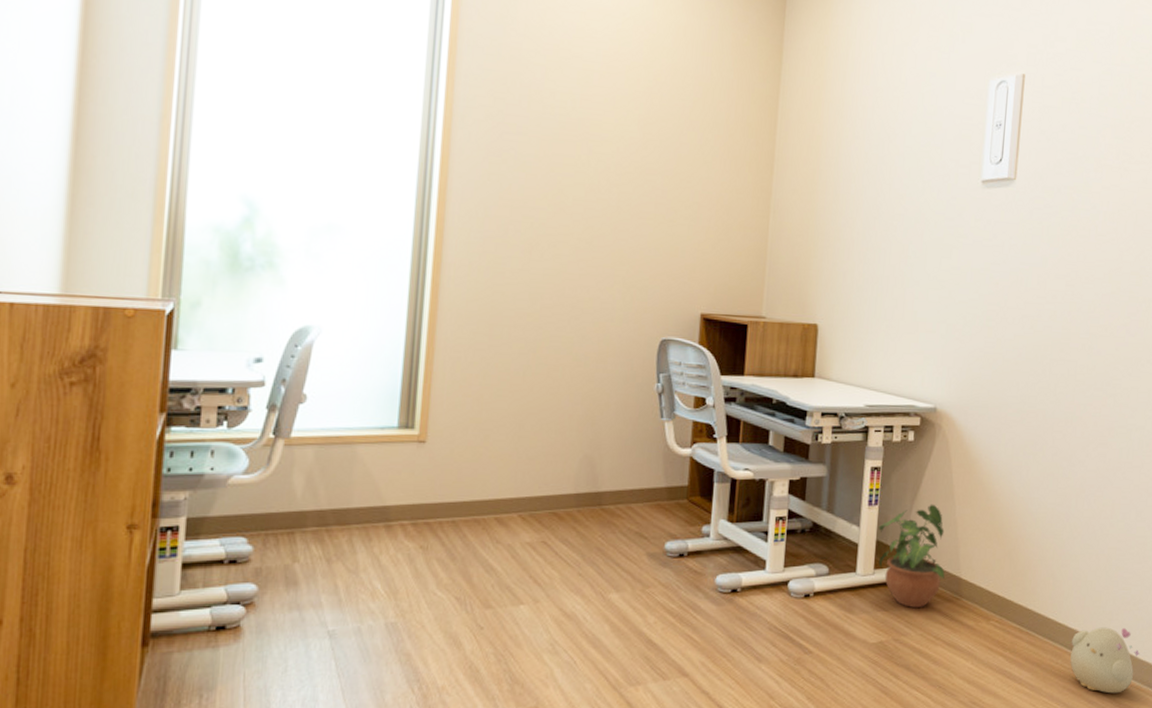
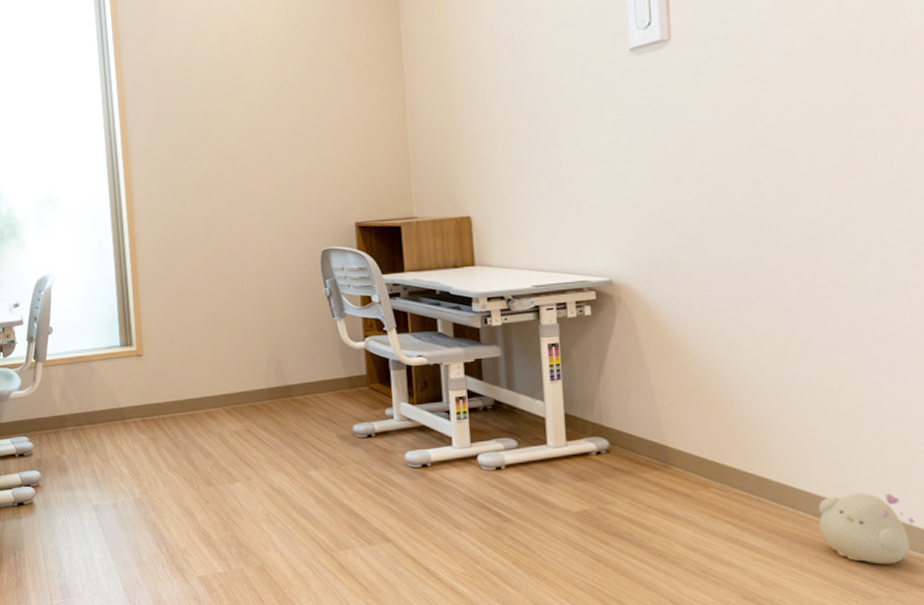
potted plant: present [878,504,945,607] -> none [565,374,648,477]

